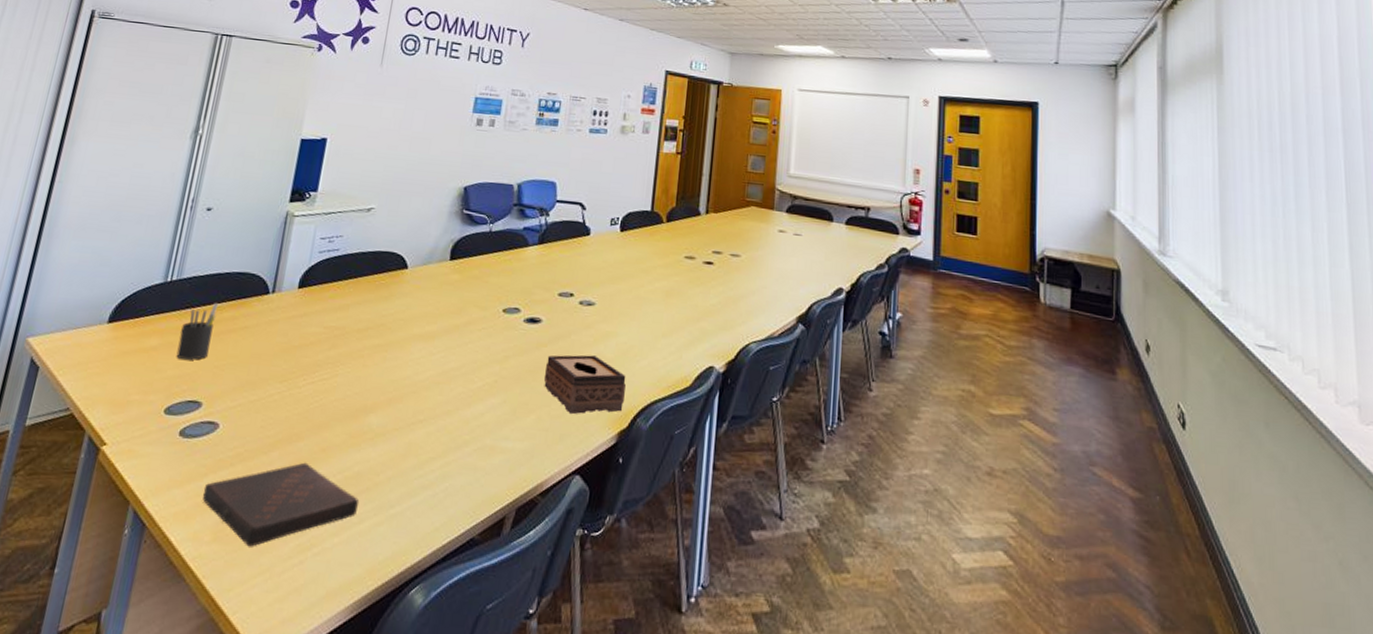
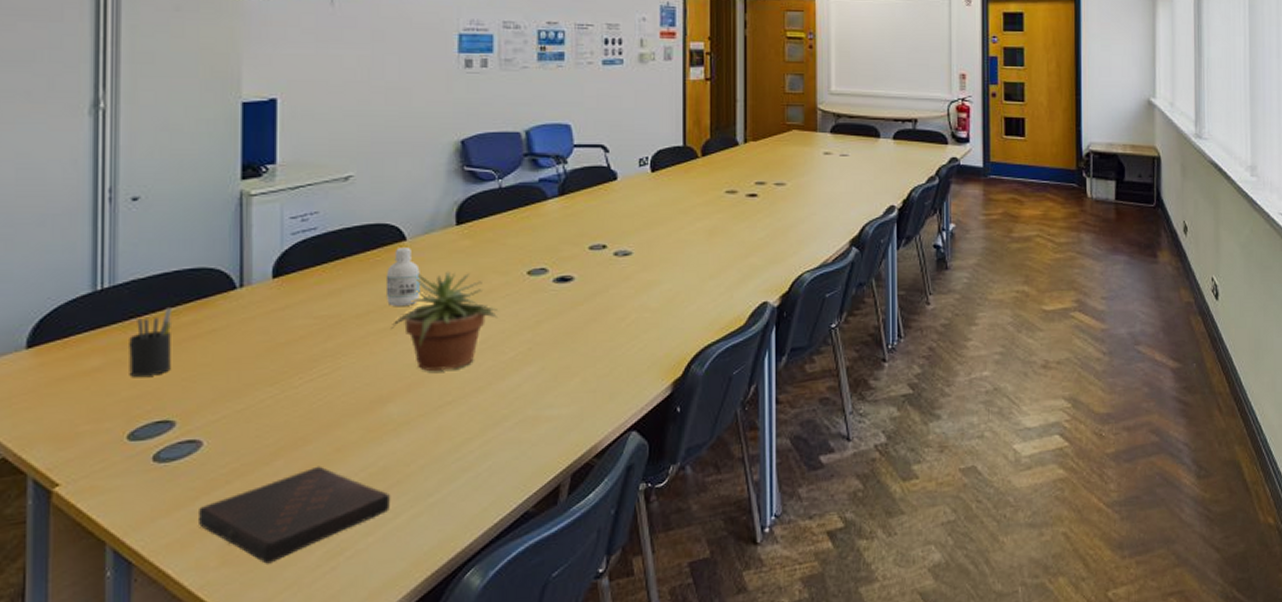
bottle: none [383,274,415,328] -> present [385,247,420,307]
potted plant: none [383,300,473,391] -> present [390,271,497,371]
tissue box: present [544,354,626,415] -> none [584,307,675,372]

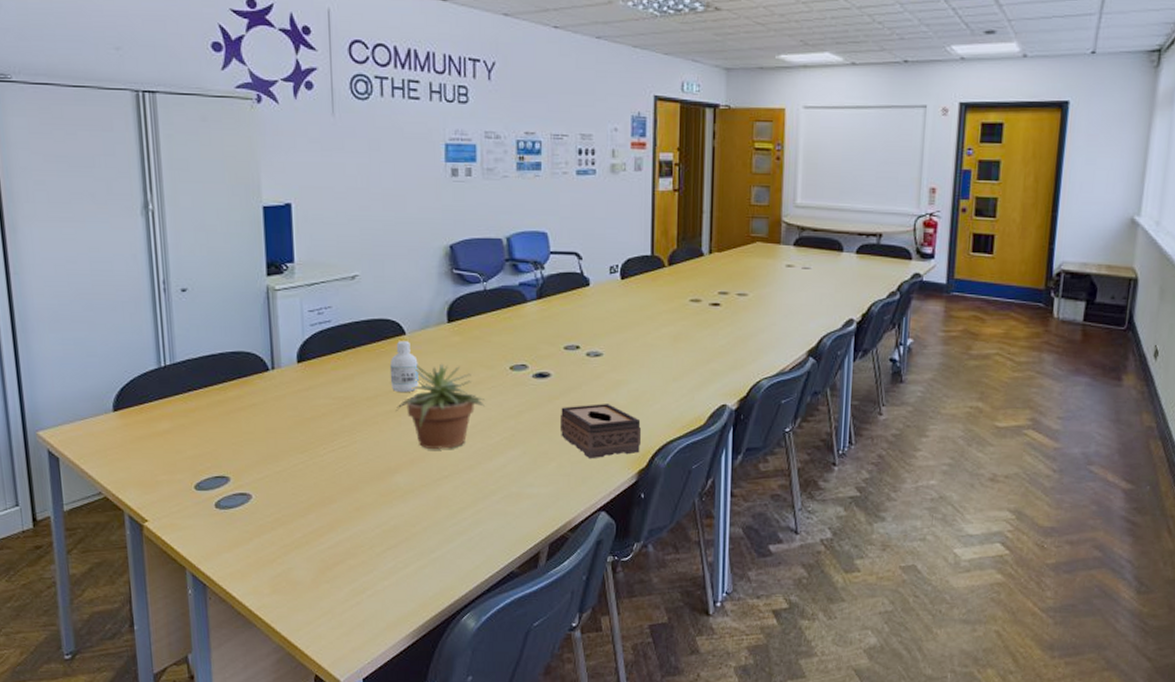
pen holder: present [129,308,173,377] -> none [189,384,223,439]
book: present [197,466,390,564] -> none [252,521,400,595]
tissue box: none [584,307,675,372] -> present [559,404,641,459]

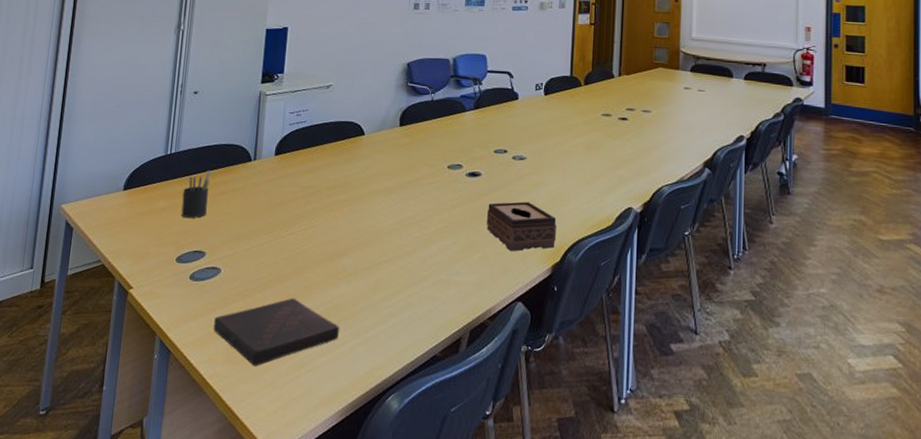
pen holder: none [189,384,223,439] -> present [181,170,211,218]
book: none [252,521,400,595] -> present [213,297,339,367]
bottle: present [389,341,419,393] -> none [347,140,372,185]
potted plant: present [395,363,484,449] -> none [349,160,424,236]

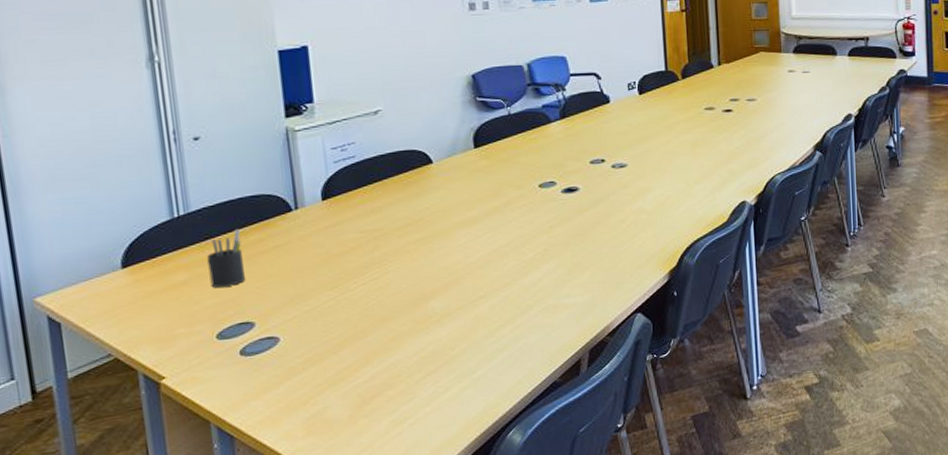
book: present [213,297,339,367] -> none [283,353,441,433]
tissue box: present [486,201,557,252] -> none [590,211,670,265]

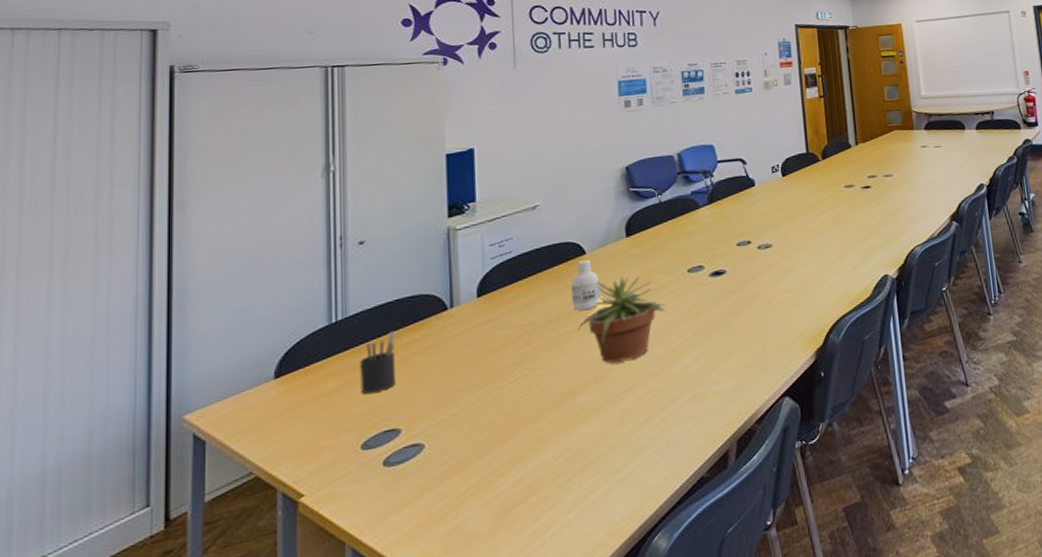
bottle: none [418,169,449,220] -> present [570,260,600,311]
potted plant: none [426,187,516,272] -> present [577,276,665,363]

